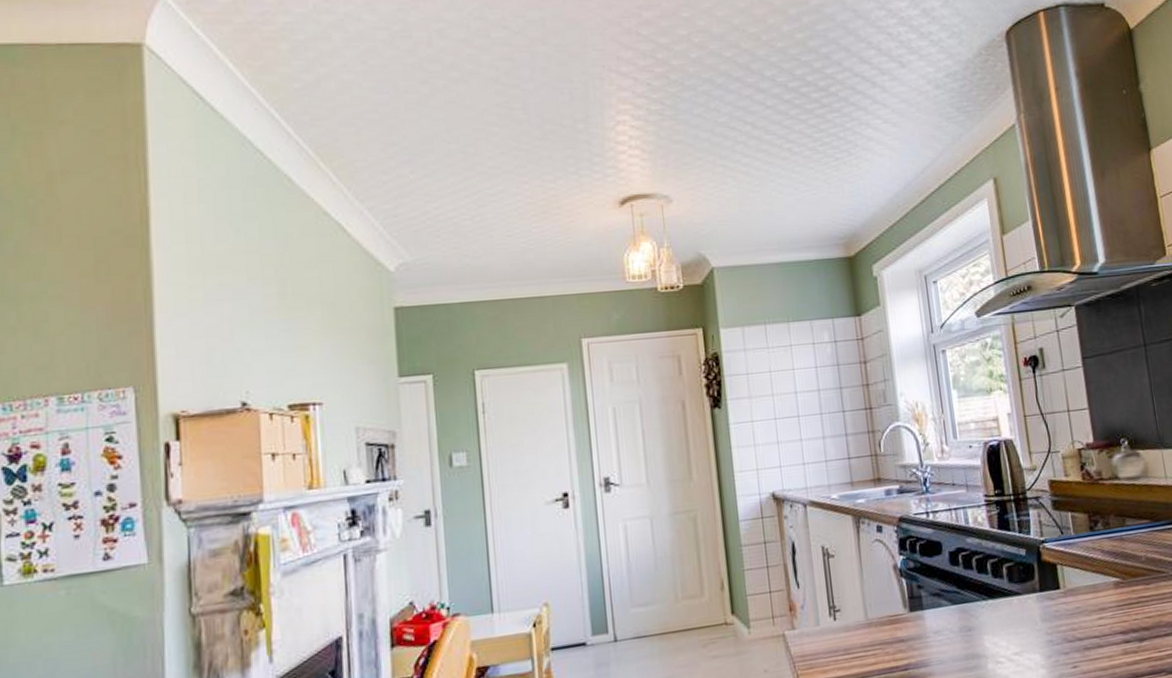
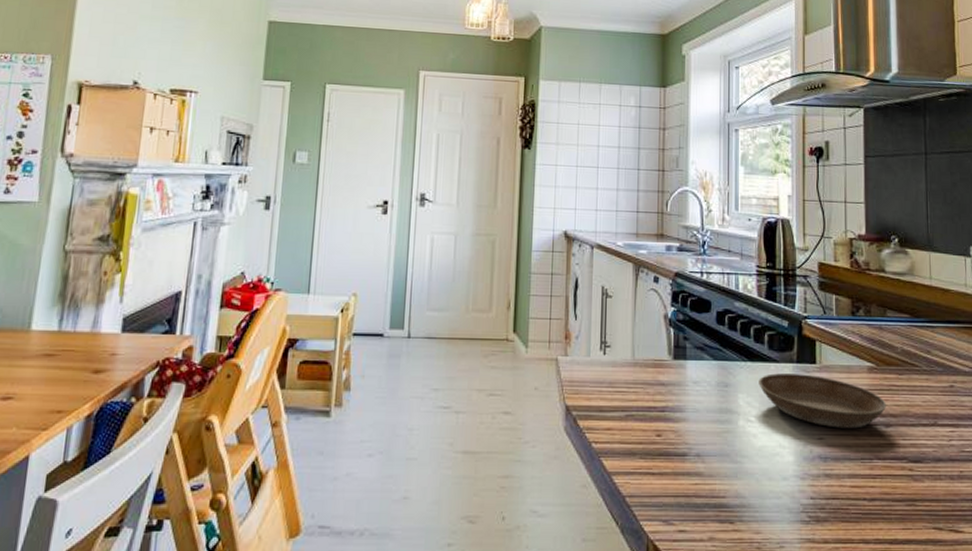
saucer: none [1002,601,1138,654] -> present [759,373,887,429]

